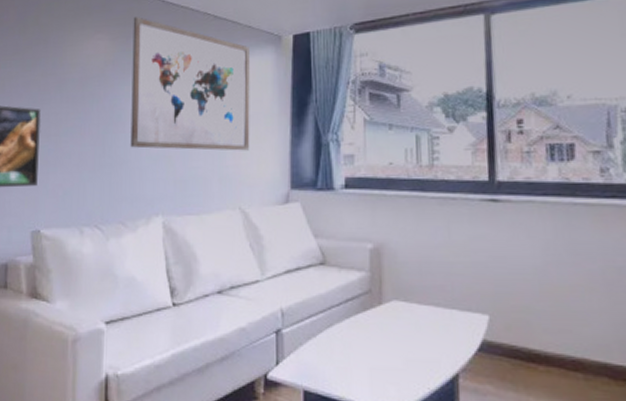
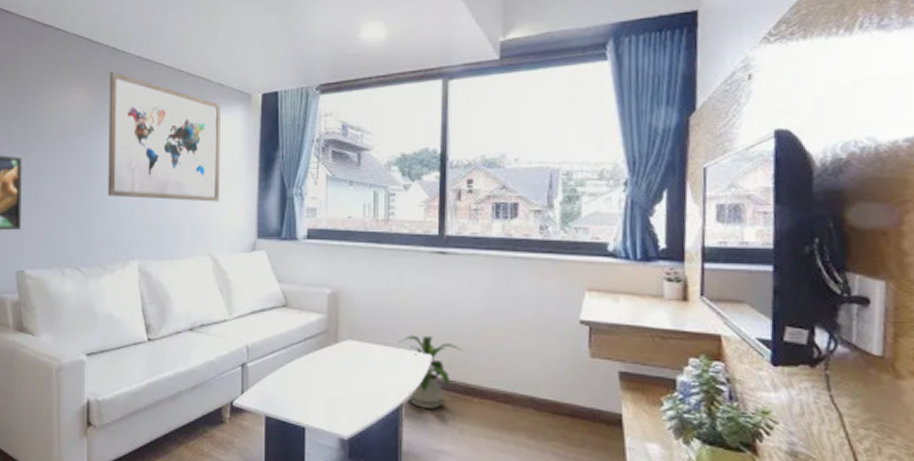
house plant: none [450,293,522,380] -> present [399,335,462,410]

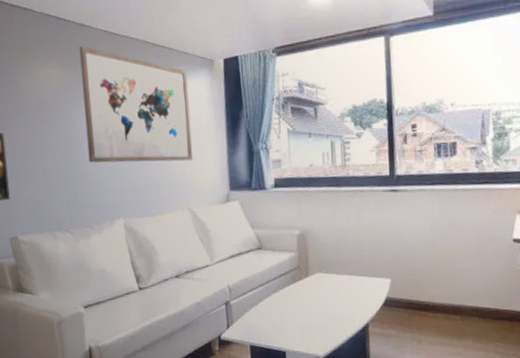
house plant: present [399,335,462,410] -> none [361,263,415,326]

